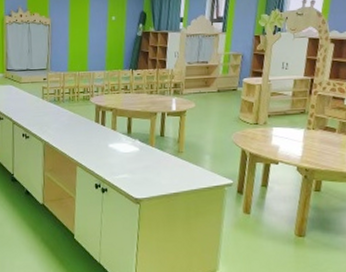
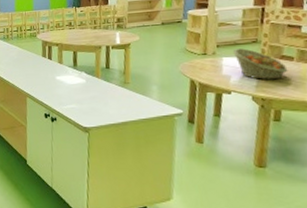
fruit basket: none [282,119,330,151] -> present [232,48,288,80]

